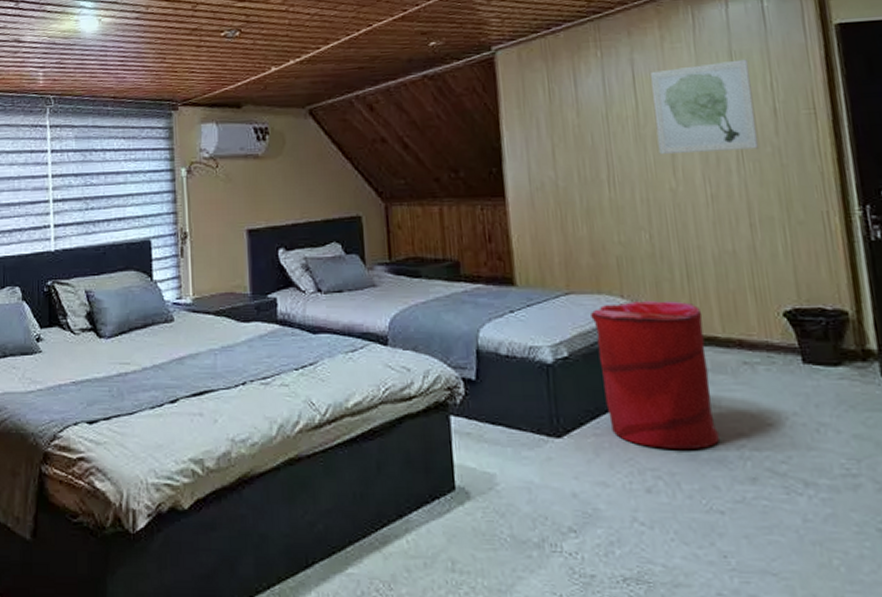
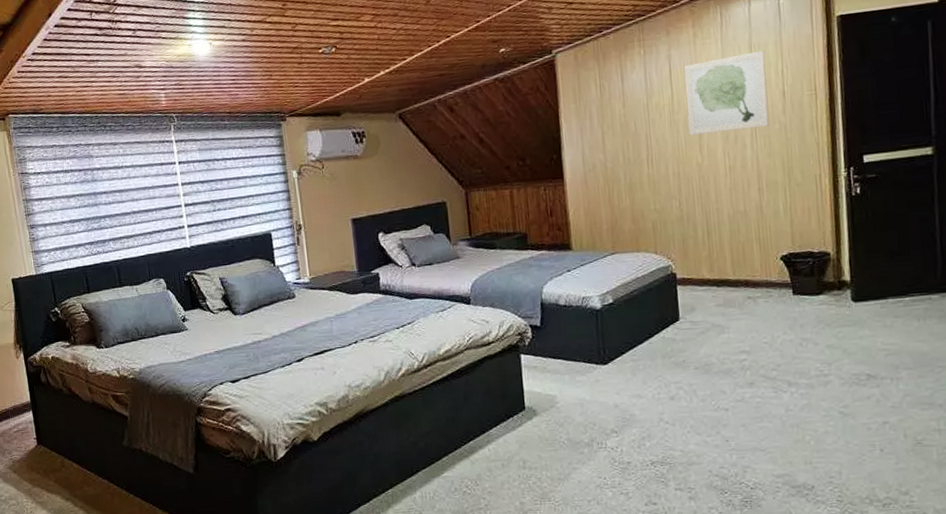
laundry hamper: present [591,300,721,451] -> none [631,253,728,367]

